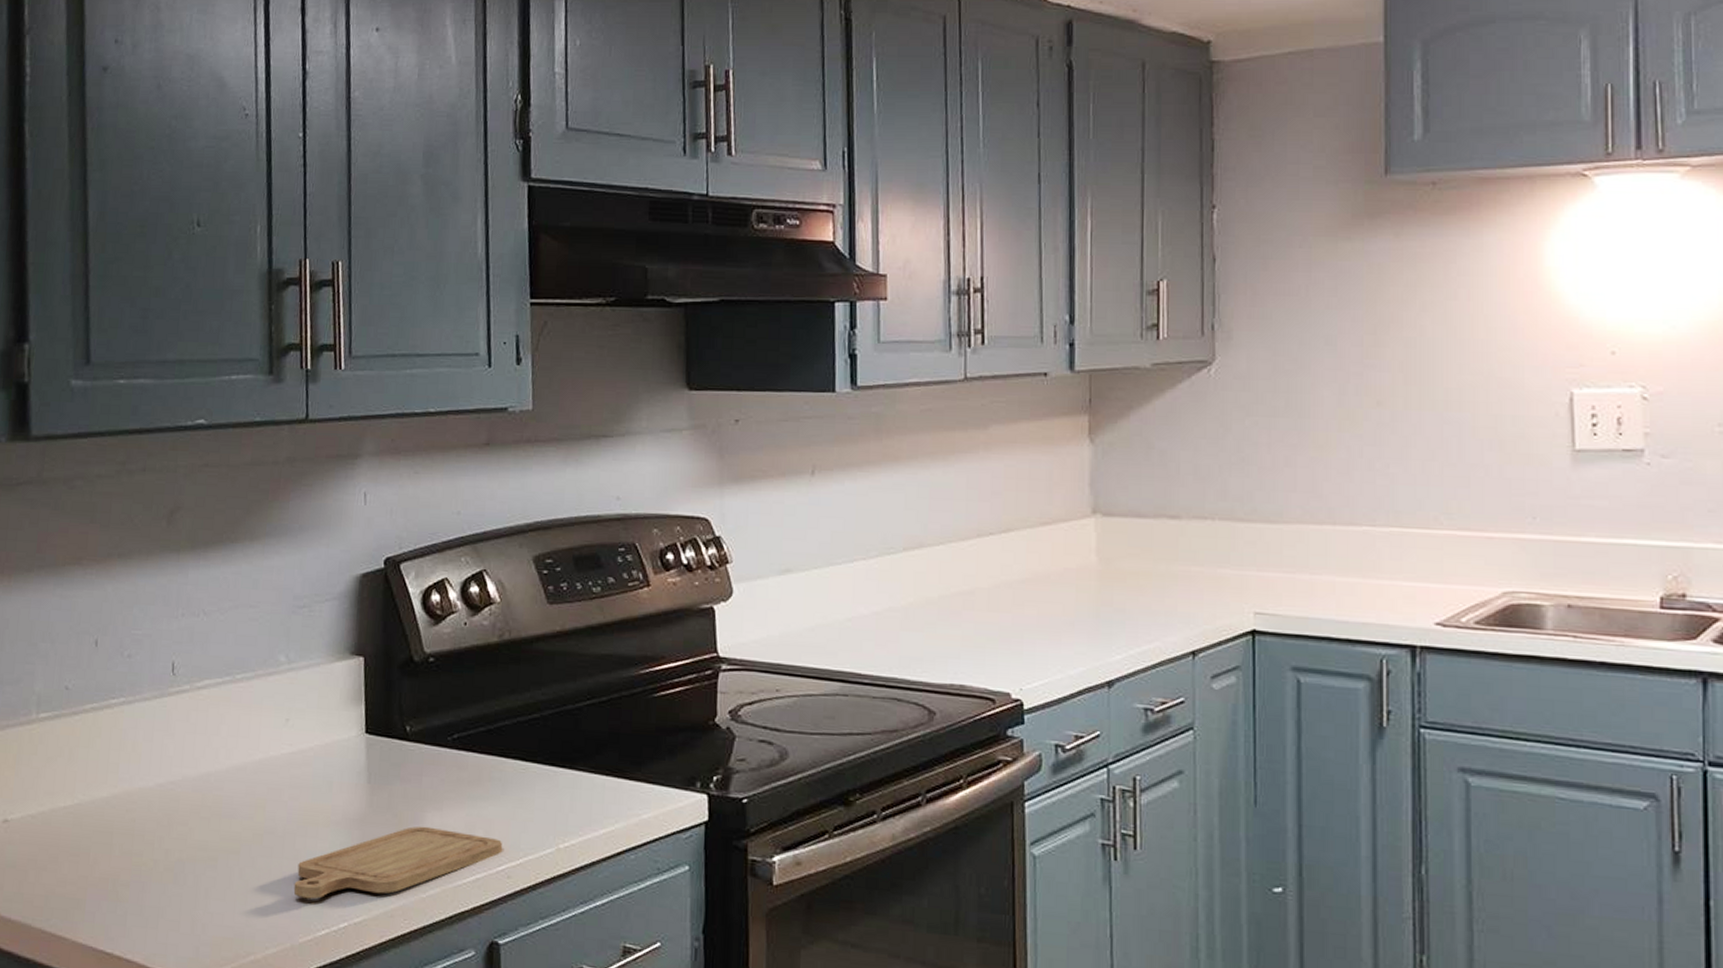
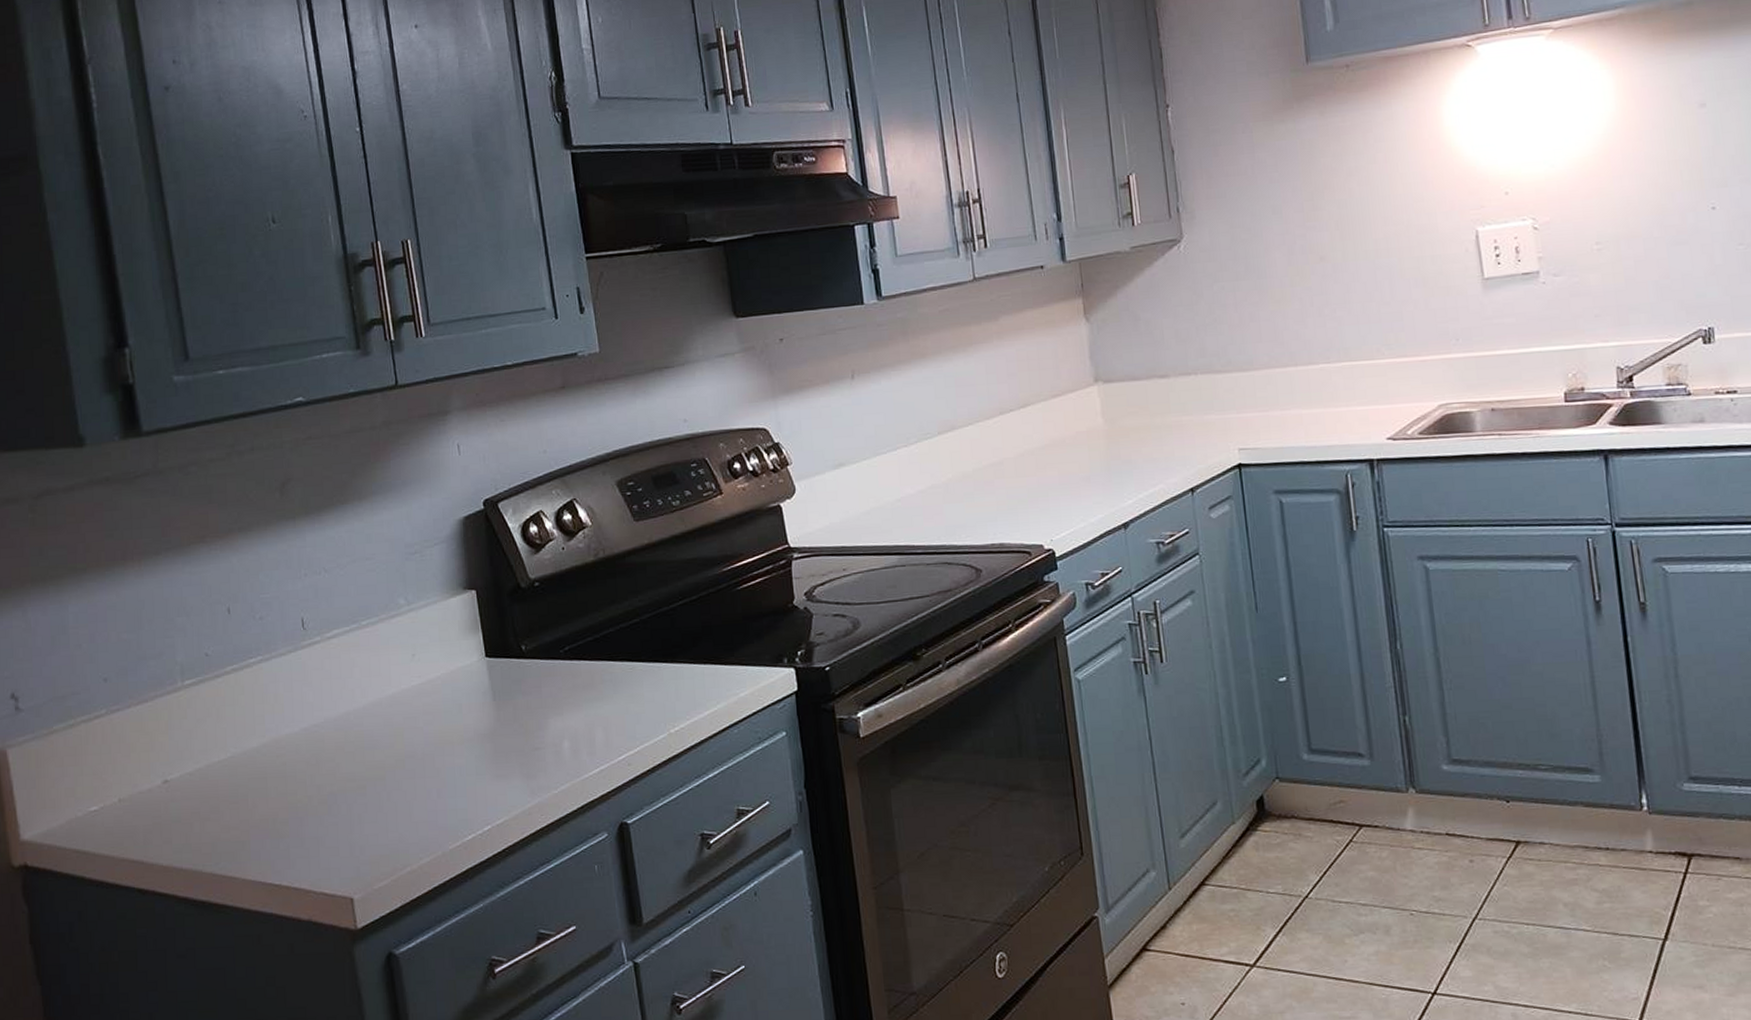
chopping board: present [293,826,503,900] -> none [438,731,621,810]

